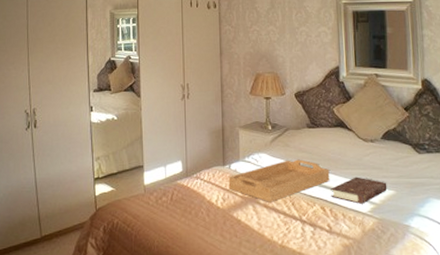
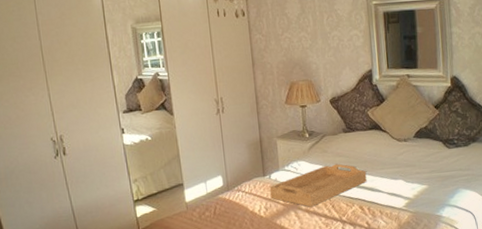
book: present [331,176,387,204] -> none [368,175,420,201]

